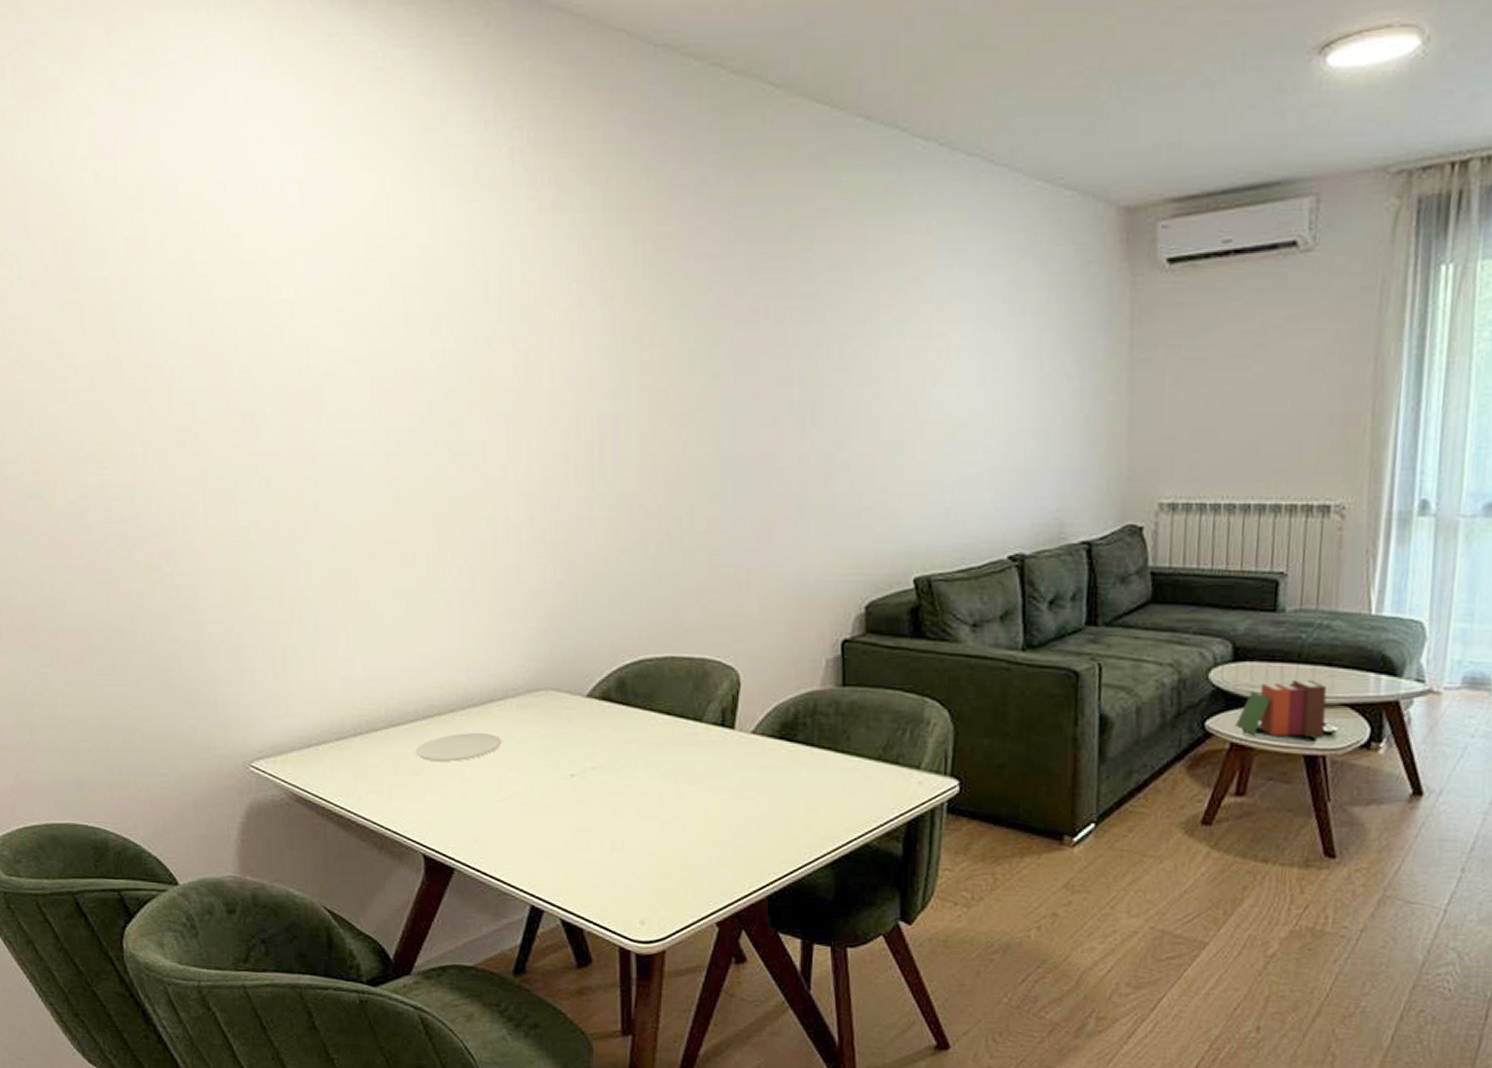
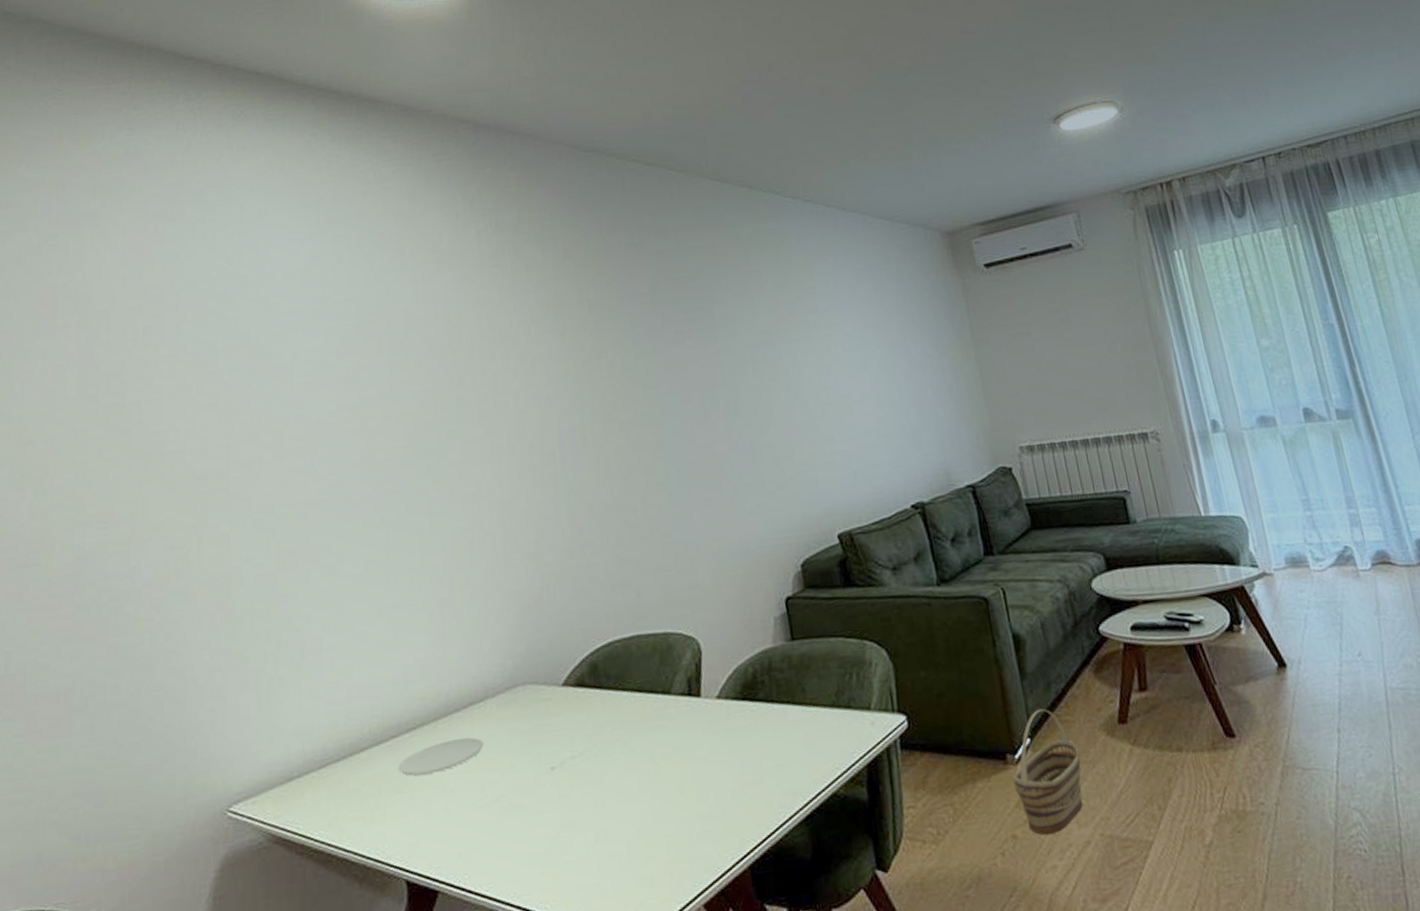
basket: none [1066,796,1148,918] -> present [1013,708,1083,835]
books: present [1235,679,1328,737] -> none [1122,577,1196,633]

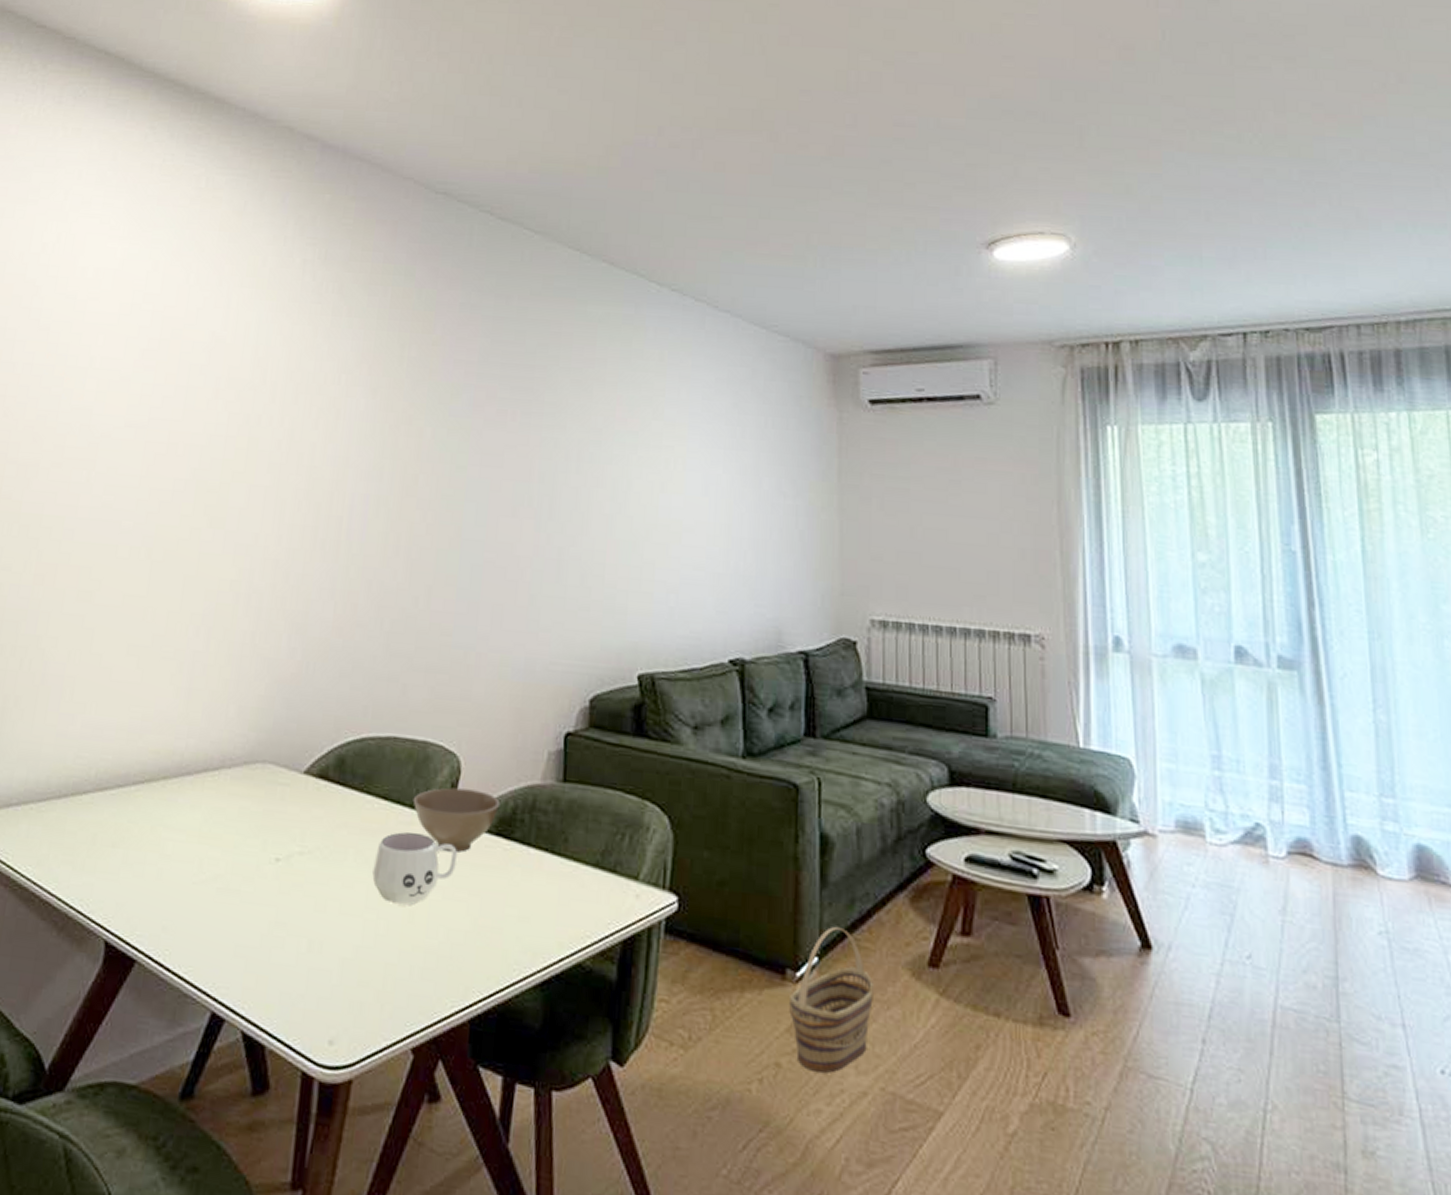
plate: present [398,737,484,776] -> none [118,803,210,835]
mug: none [639,714,713,782] -> present [372,832,457,906]
bowl: none [664,664,741,724] -> present [412,787,501,852]

